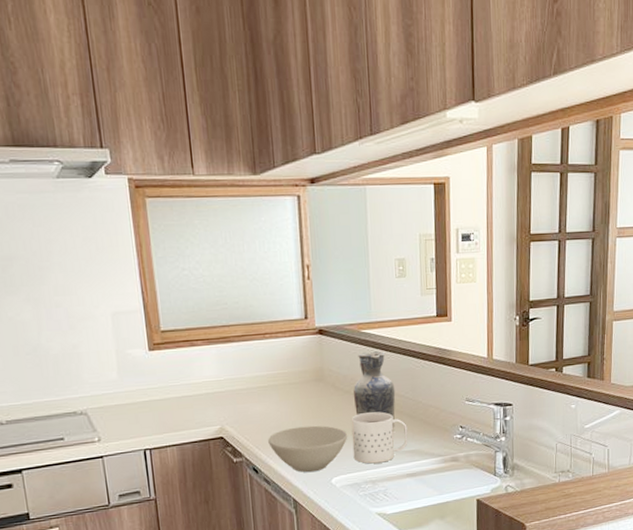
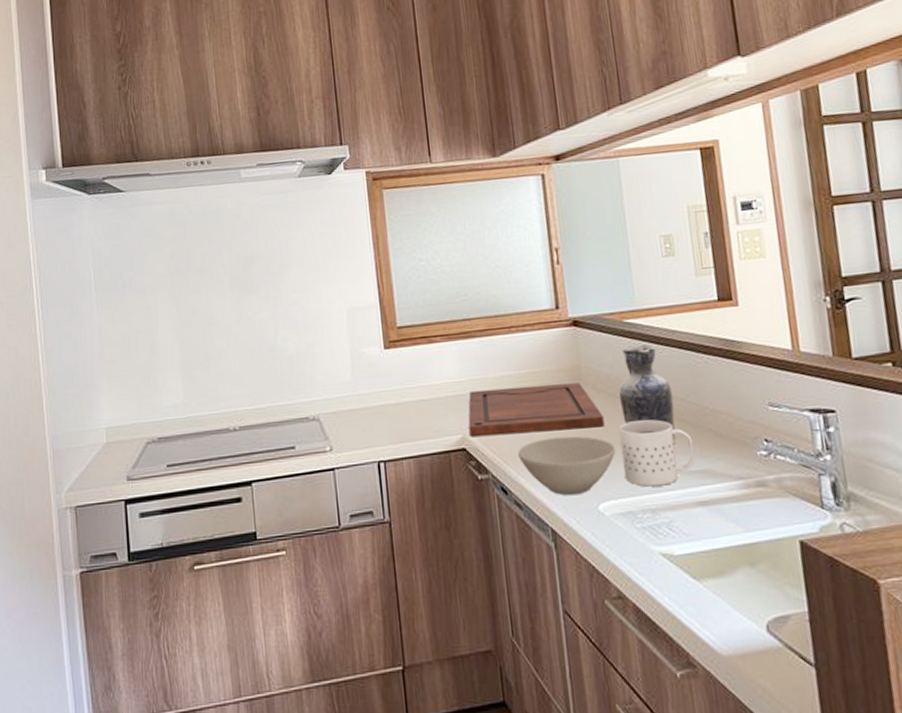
cutting board: none [226,382,340,427] -> present [468,383,605,436]

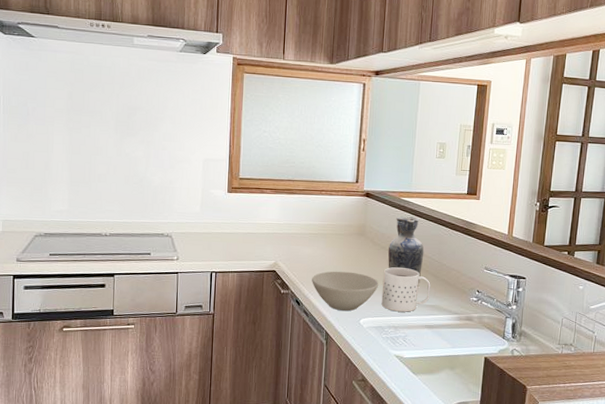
cutting board: present [468,383,605,436] -> none [280,231,375,268]

